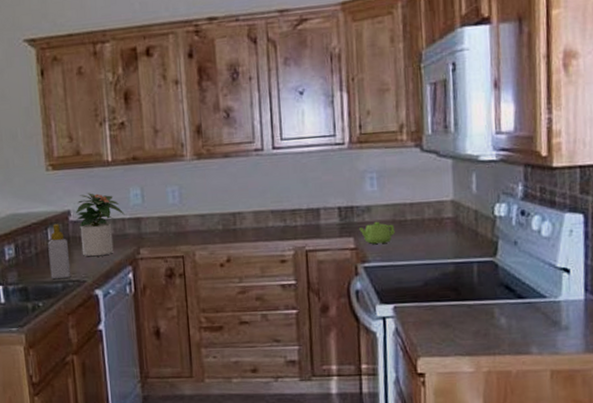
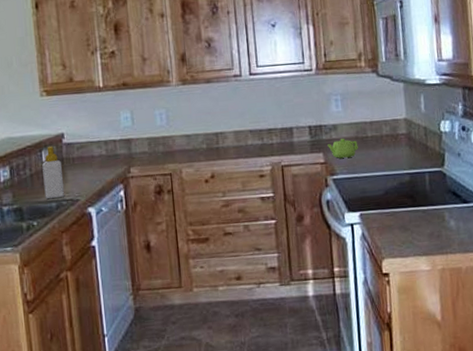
potted plant: present [75,193,125,257] -> none [69,116,116,177]

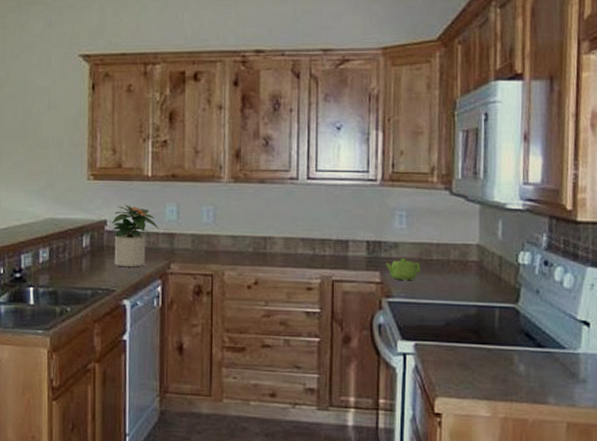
soap bottle: present [42,146,65,199] -> none [81,231,102,286]
potted plant: none [69,116,116,177] -> present [111,205,159,268]

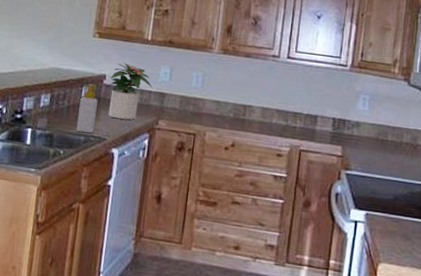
soap bottle: none [81,231,102,286] -> present [76,83,98,133]
teapot: present [386,258,420,281] -> none [347,136,377,157]

